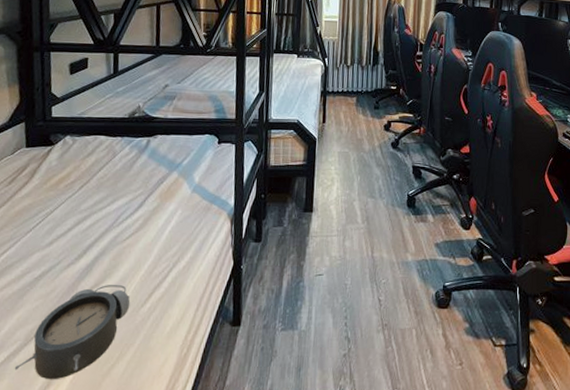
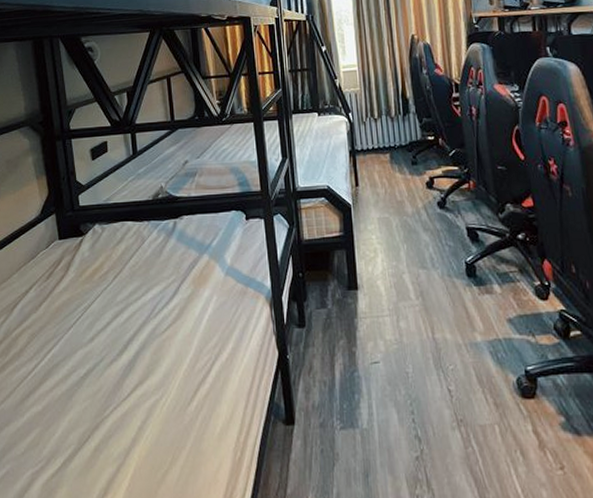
alarm clock: present [14,285,131,380] -> none [71,382,177,488]

